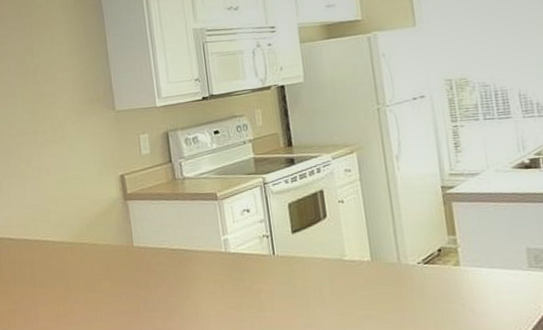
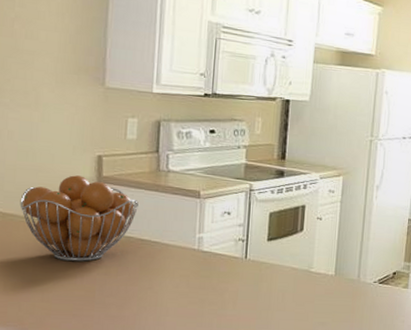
fruit basket: none [64,196,163,279] -> present [19,175,138,261]

